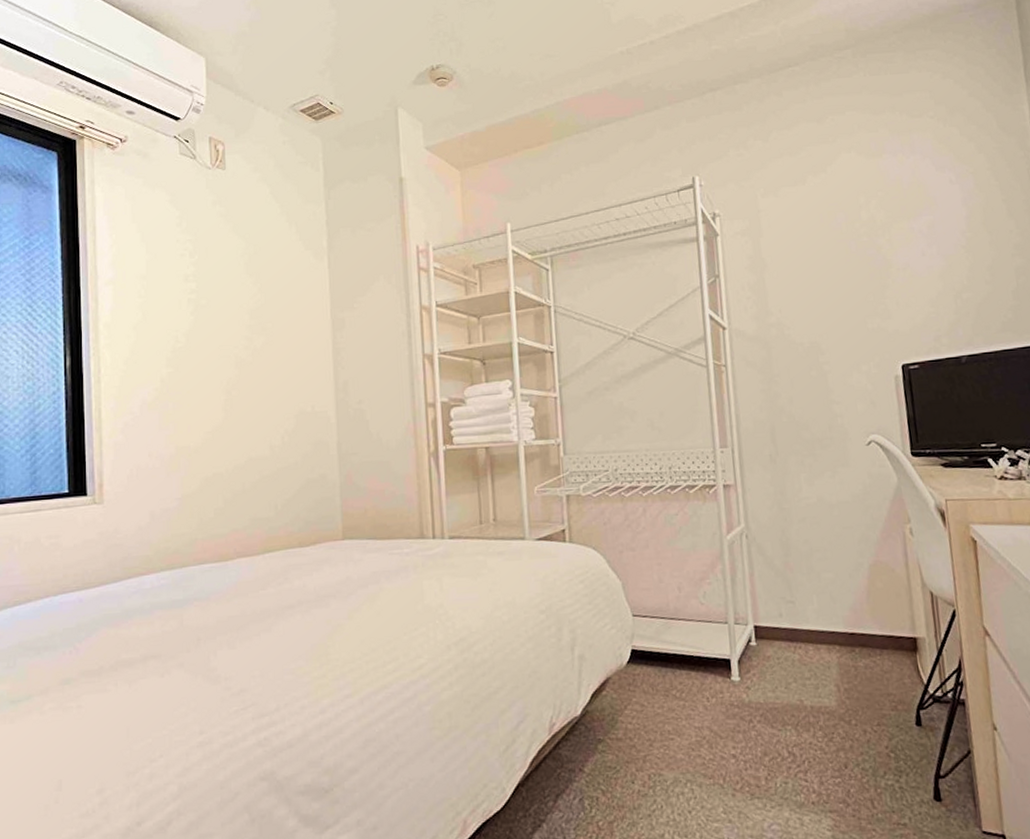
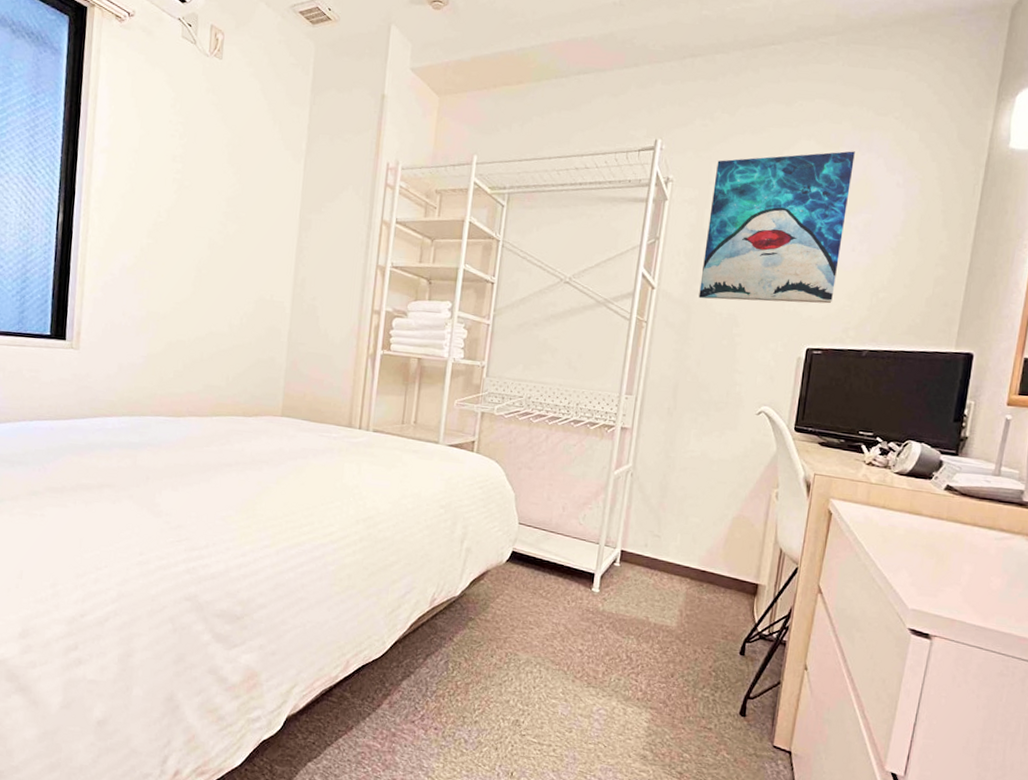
wall art: none [761,156,916,332] -> present [699,151,855,304]

